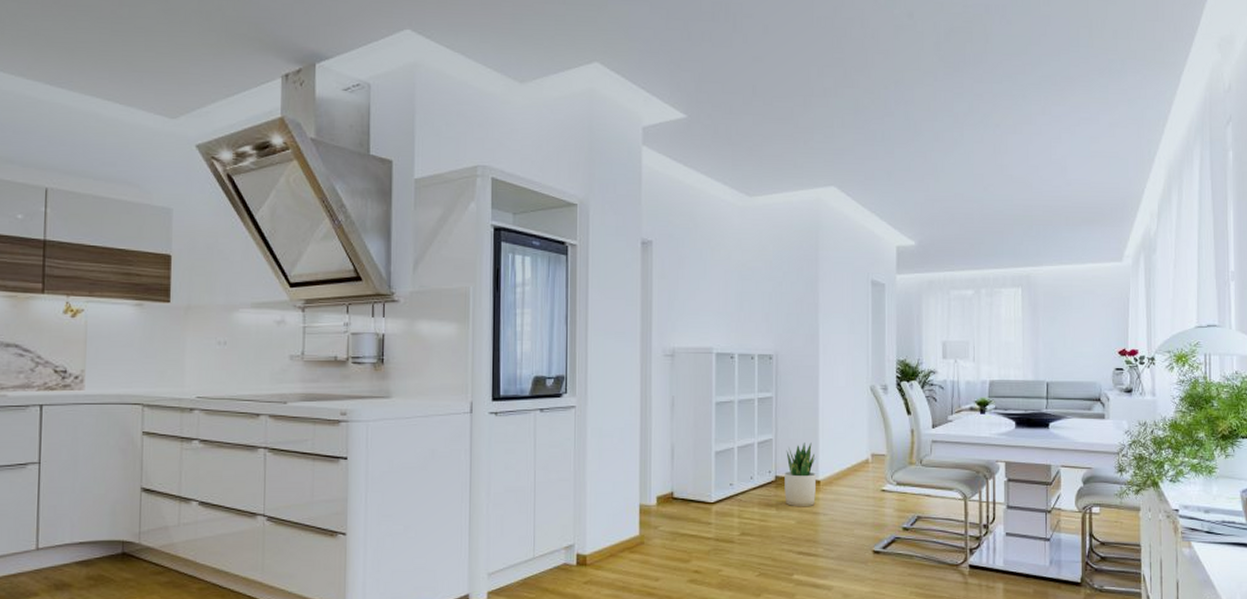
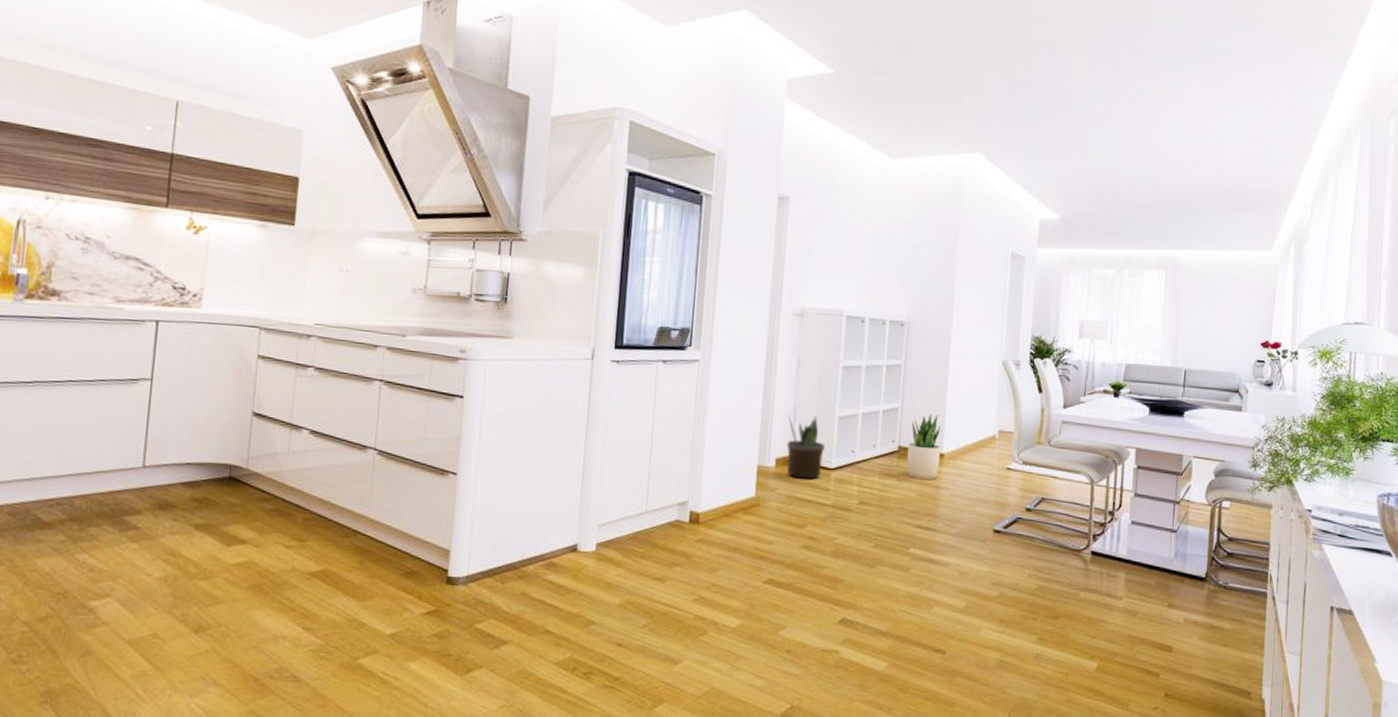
planter: none [666,453,703,515] -> present [786,416,825,480]

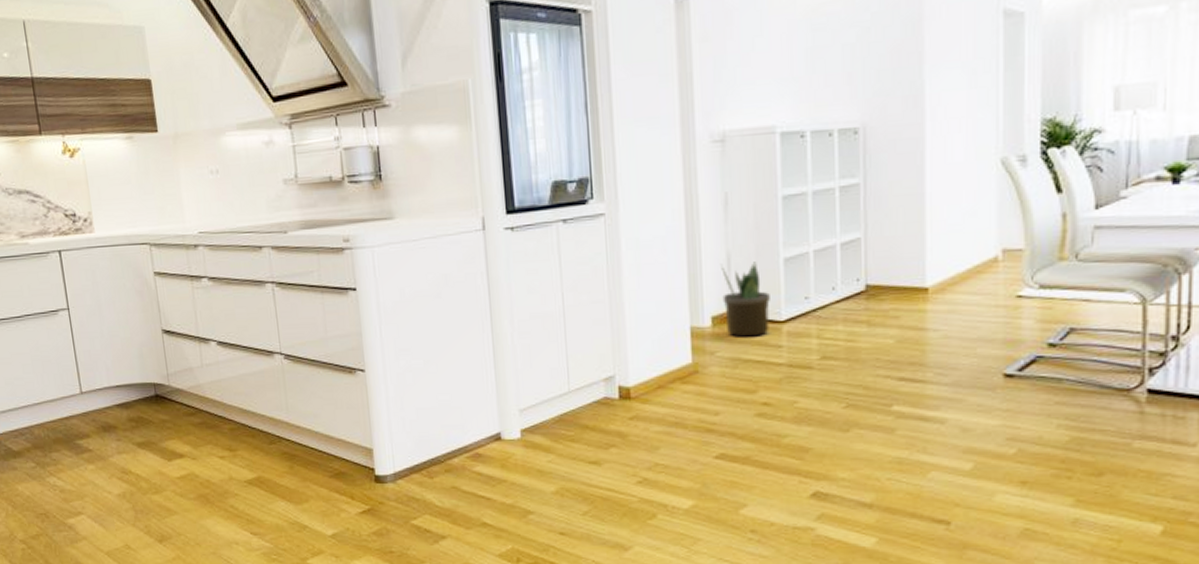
planter: present [906,414,941,480] -> none [878,239,922,323]

